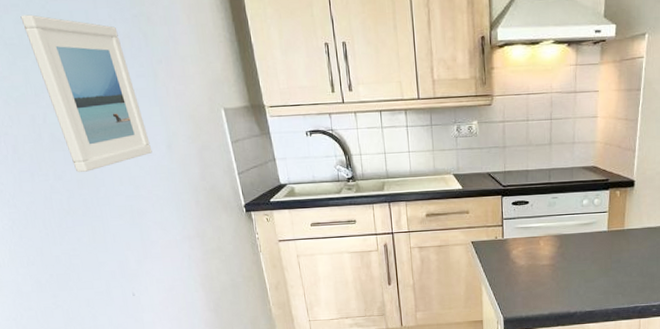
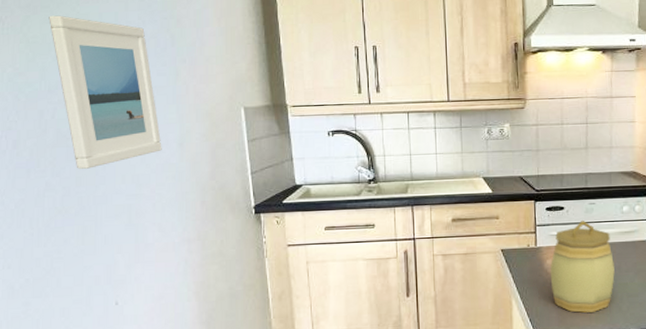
jar: none [515,213,574,297] -> present [550,220,615,313]

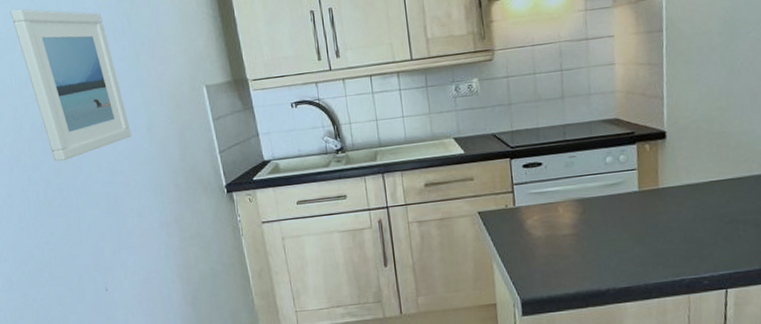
jar: present [550,220,615,313] -> none [530,175,601,273]

